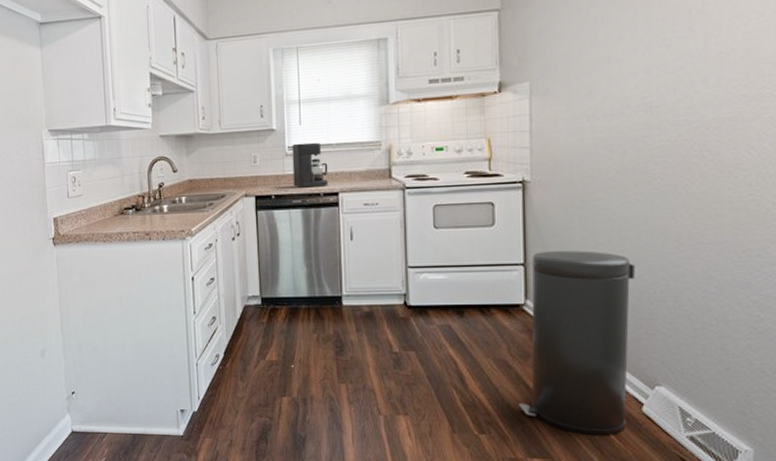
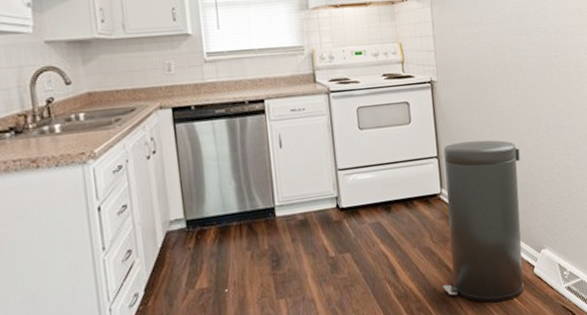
coffee maker: present [291,142,329,188] -> none [210,47,254,97]

